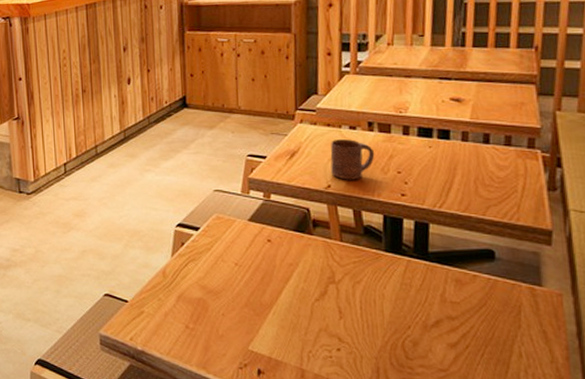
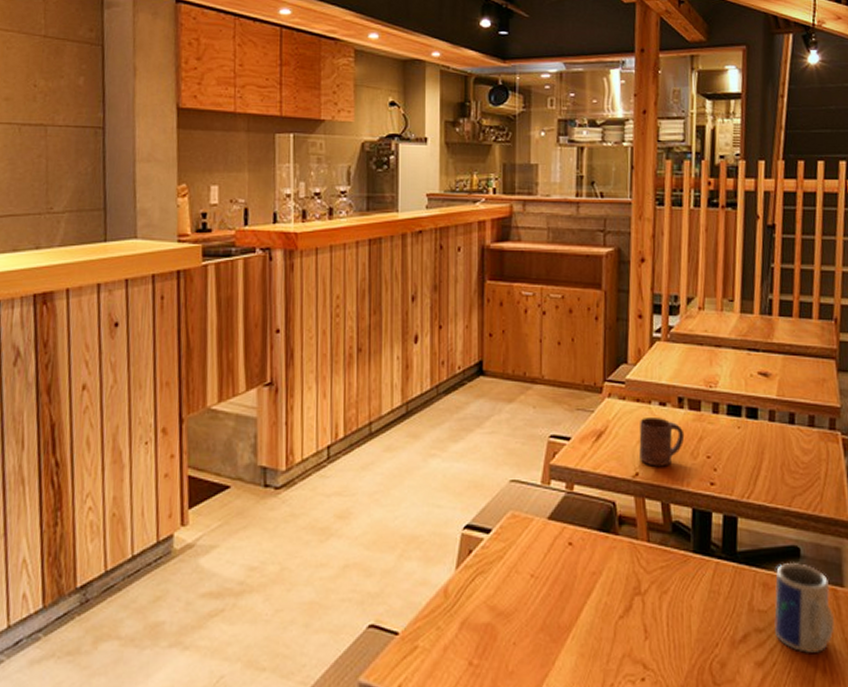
mug: none [467,262,533,340] -> present [774,562,836,653]

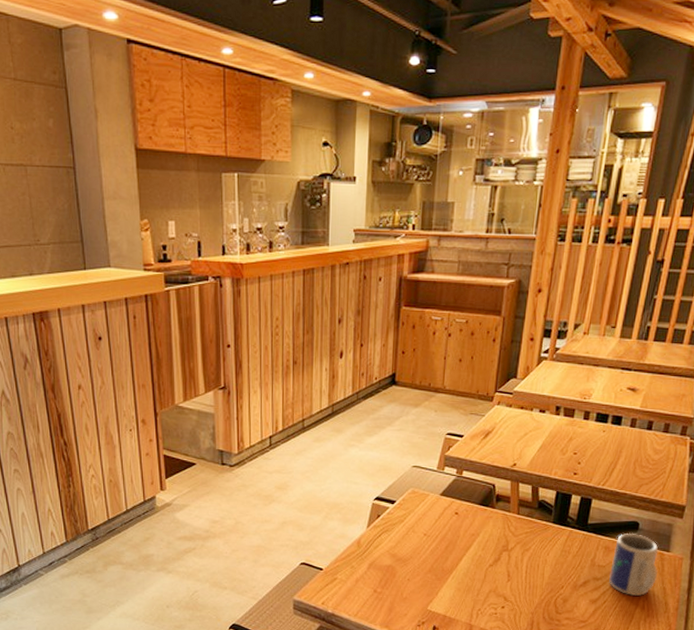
cup: present [639,418,685,467] -> none [518,422,558,460]

